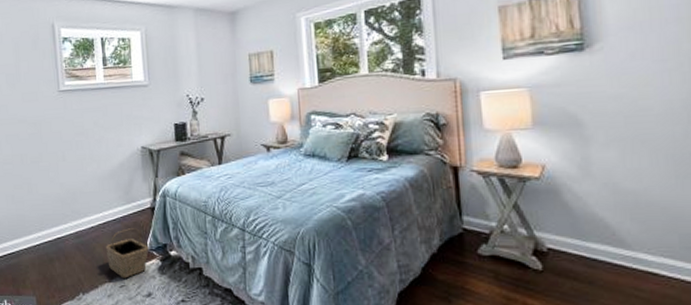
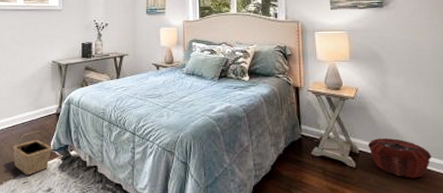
woven basket: none [560,231,662,285] -> present [367,138,432,178]

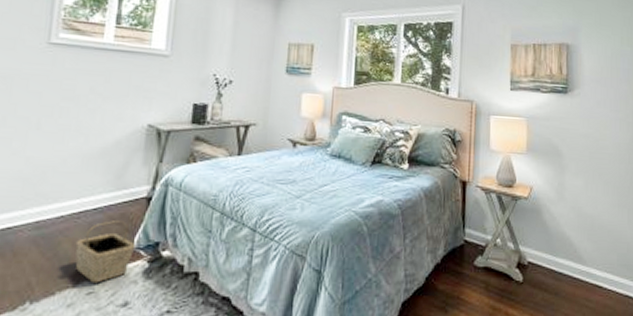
woven basket: present [367,138,432,178] -> none [537,248,605,296]

